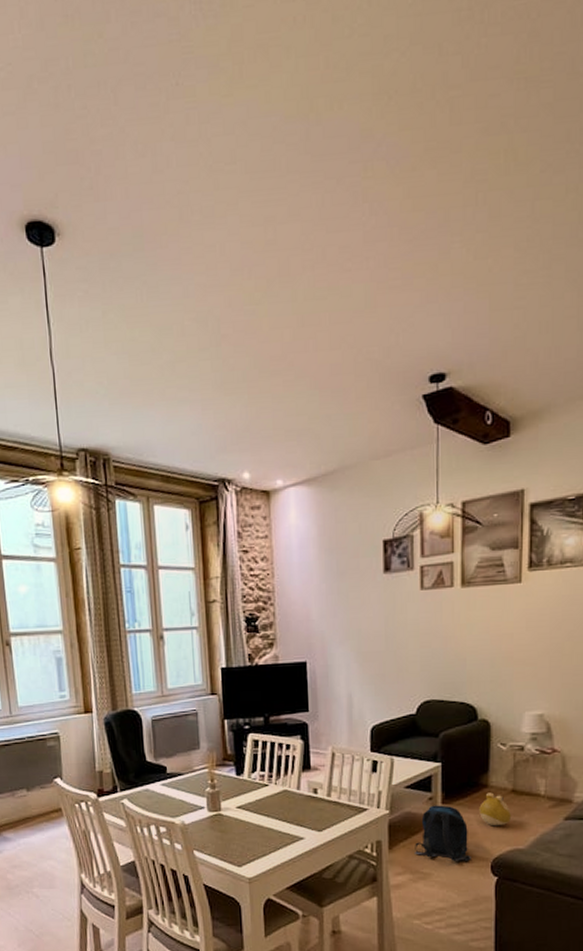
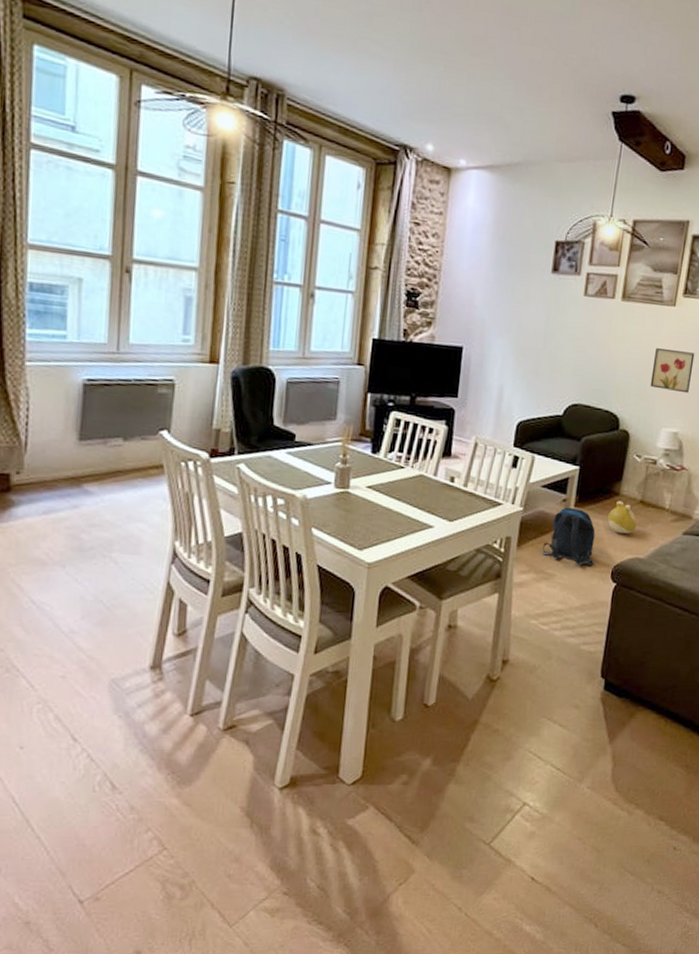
wall art: none [505,628,551,672] -> present [650,347,695,394]

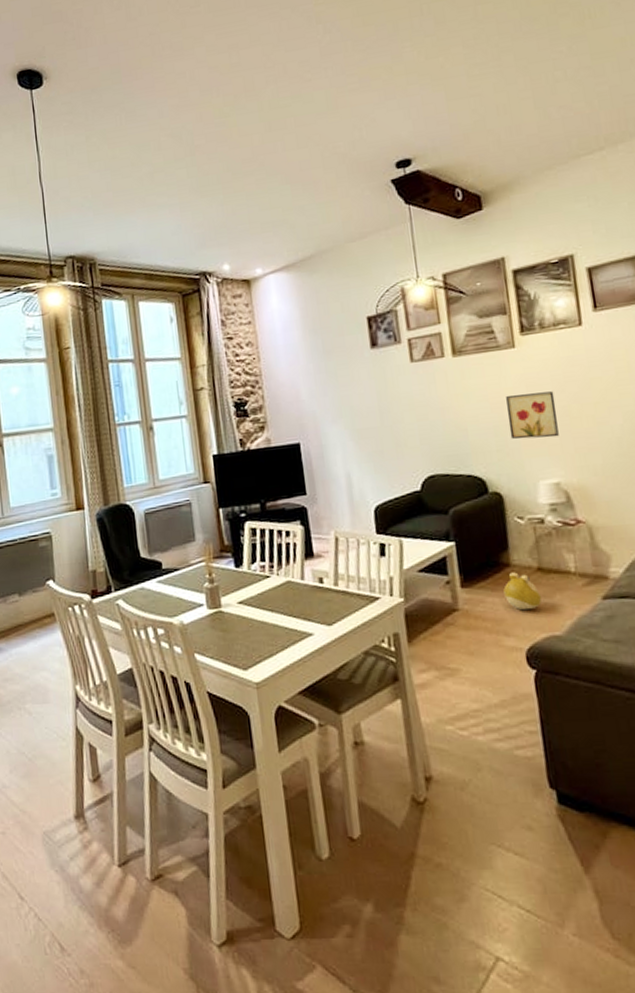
backpack: present [542,507,596,565] -> none [436,589,503,653]

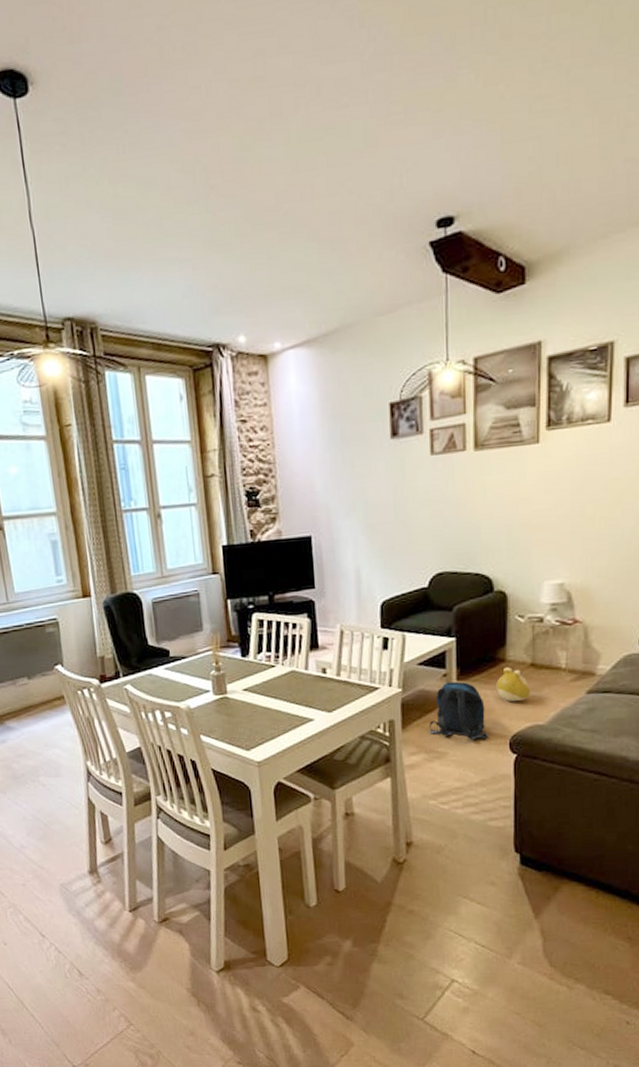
backpack: none [436,589,503,653] -> present [429,681,488,739]
wall art: present [506,391,559,439] -> none [522,491,571,539]

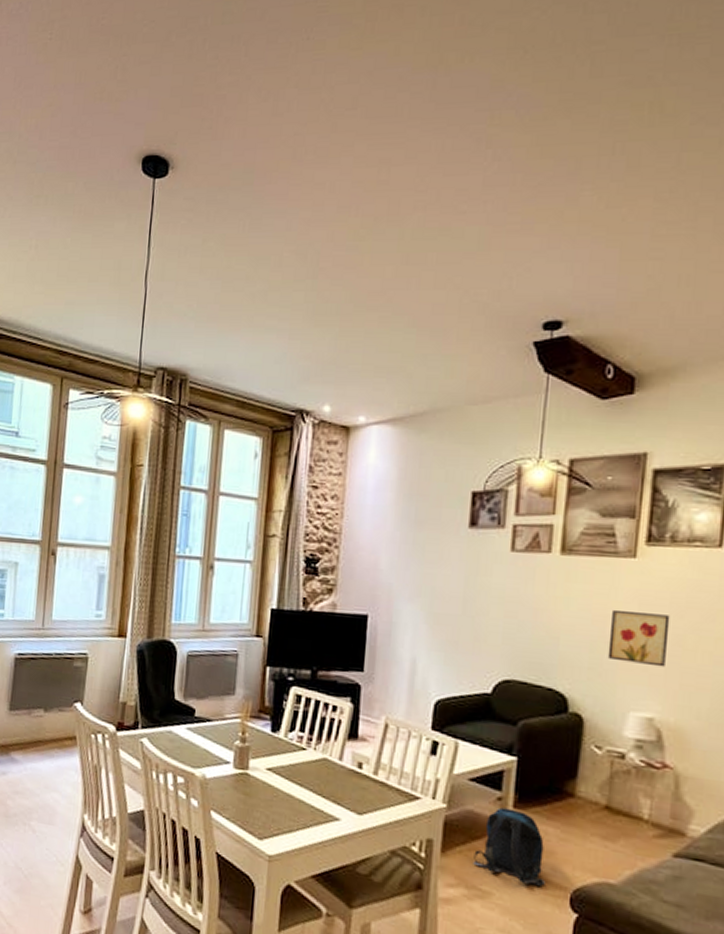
plush toy: present [496,667,531,702] -> none [560,804,603,849]
wall art: none [522,491,571,539] -> present [607,609,670,668]

